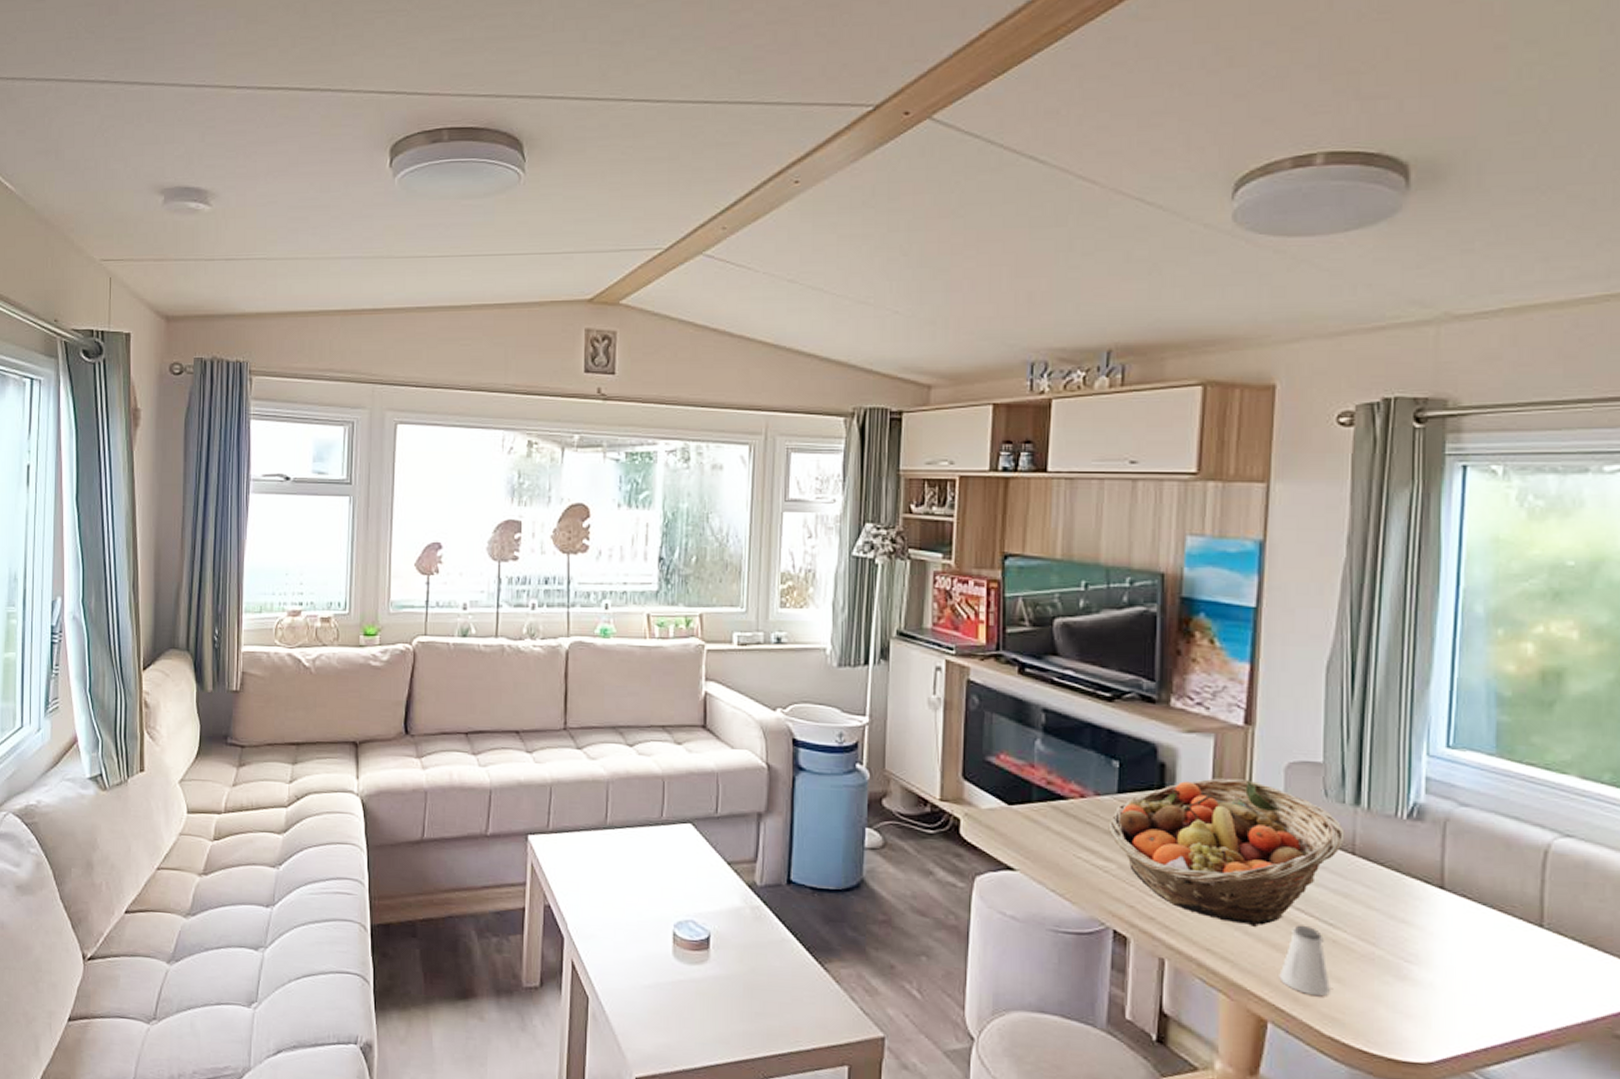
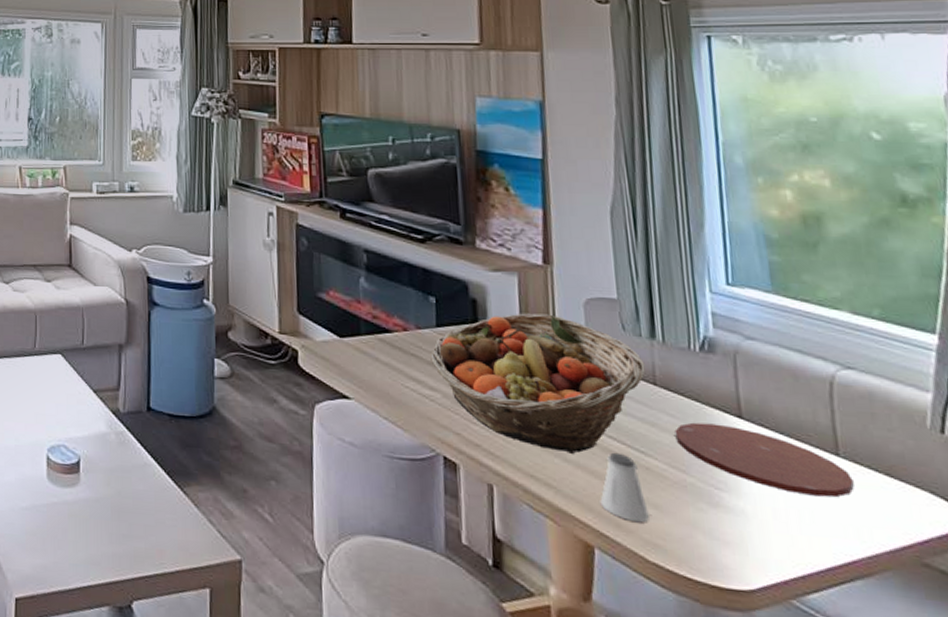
plate: none [1369,893,1554,970] -> present [674,422,854,498]

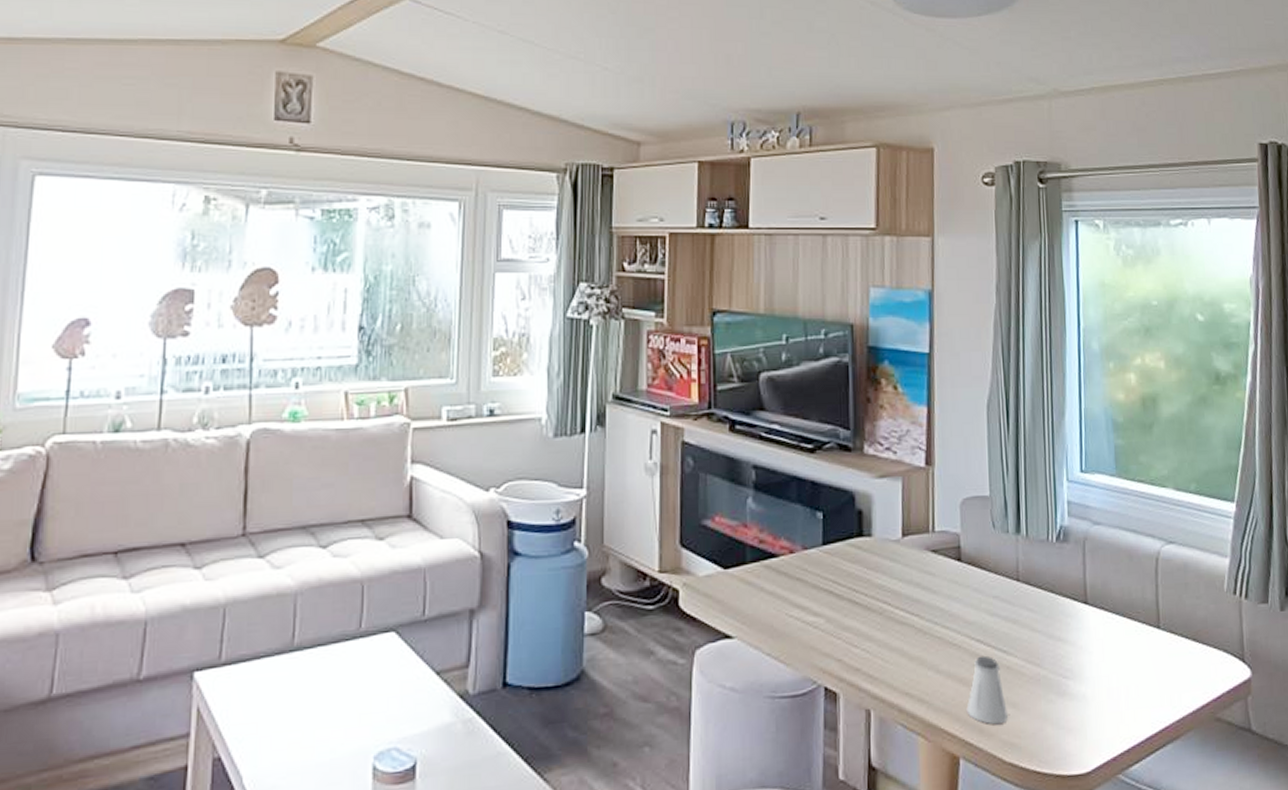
fruit basket: present [430,313,646,454] -> none [815,519,1011,664]
plate: present [674,422,854,498] -> none [1032,612,1170,671]

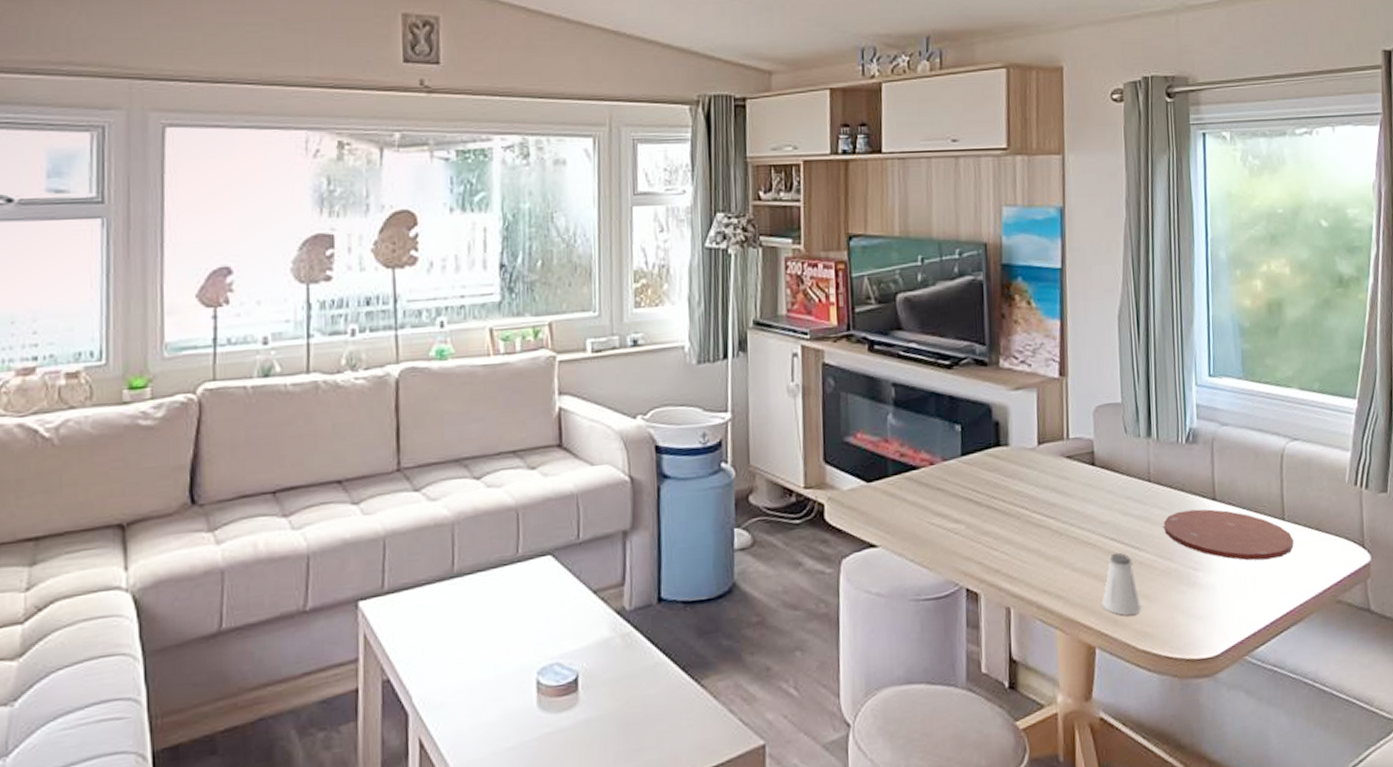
plate: none [1032,612,1170,671] -> present [1163,509,1294,561]

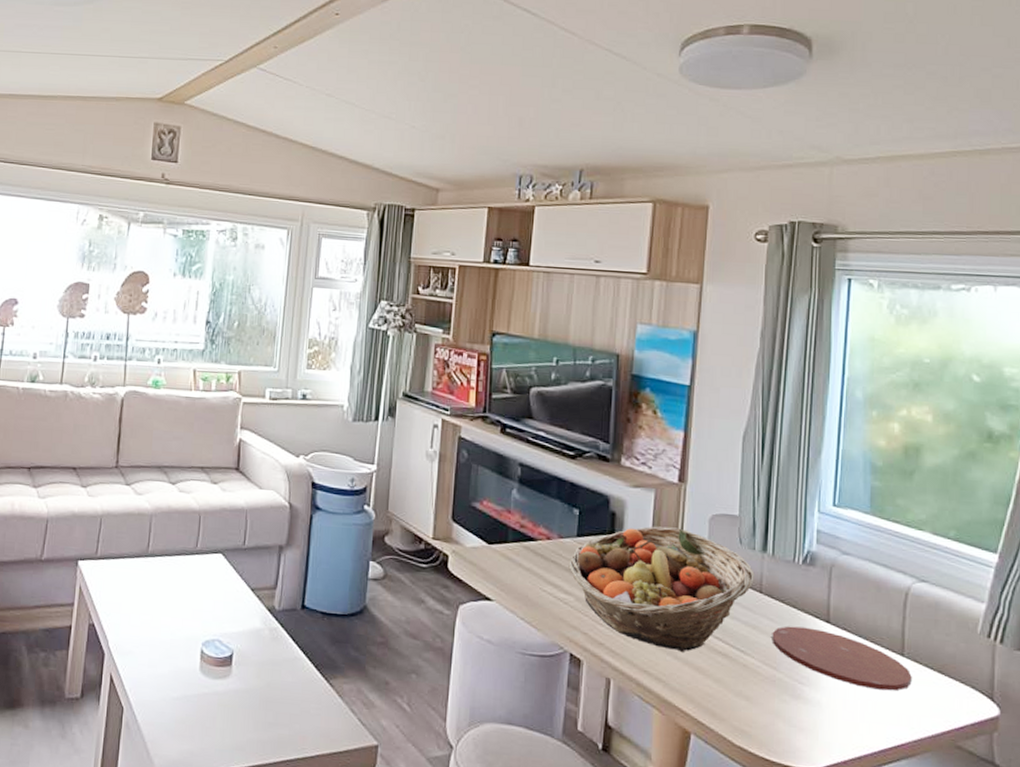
fruit basket: none [955,427,1142,562] -> present [568,526,755,652]
saltshaker: present [1101,553,1141,616] -> none [701,651,741,712]

